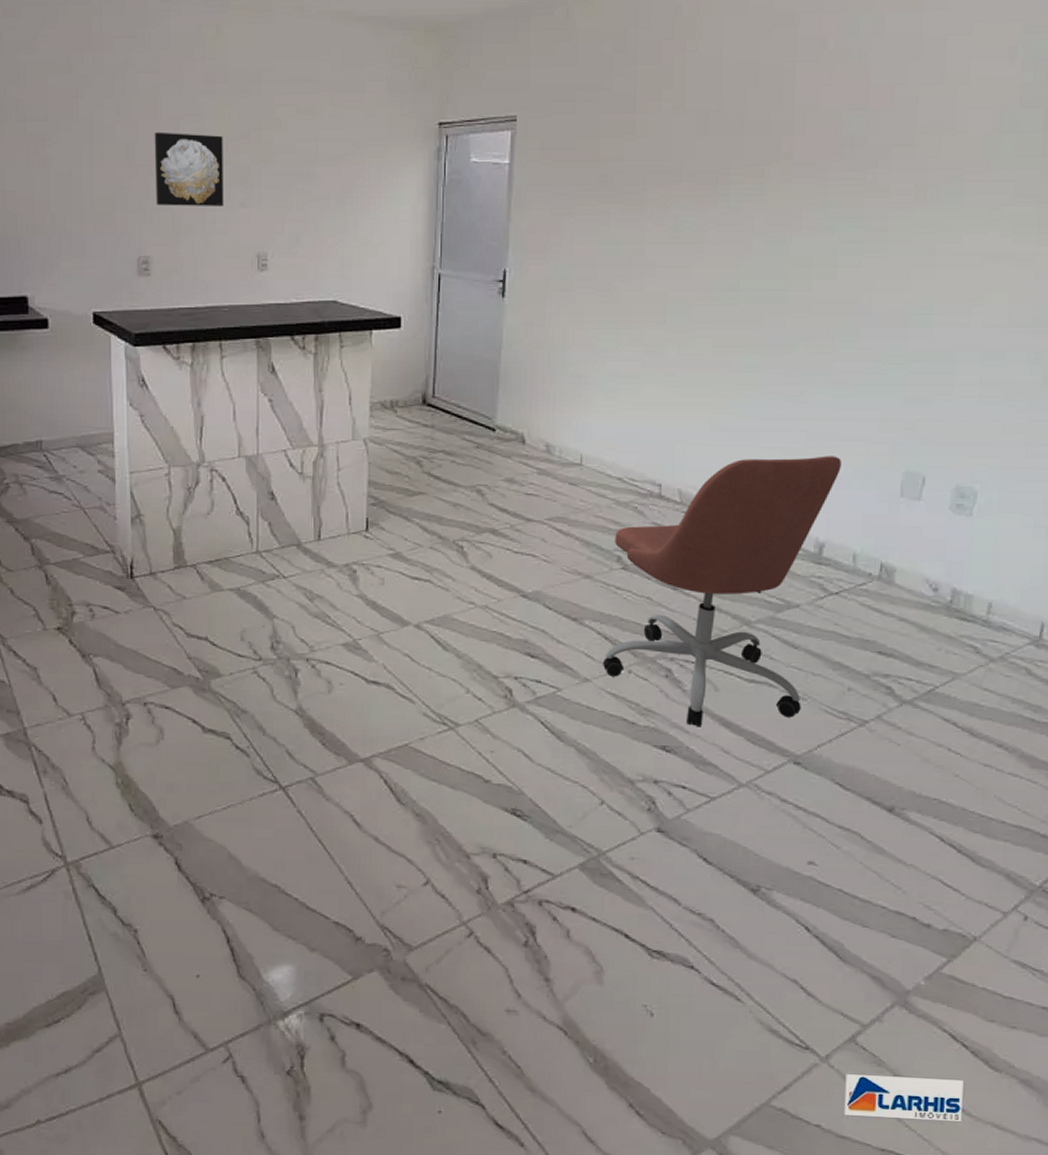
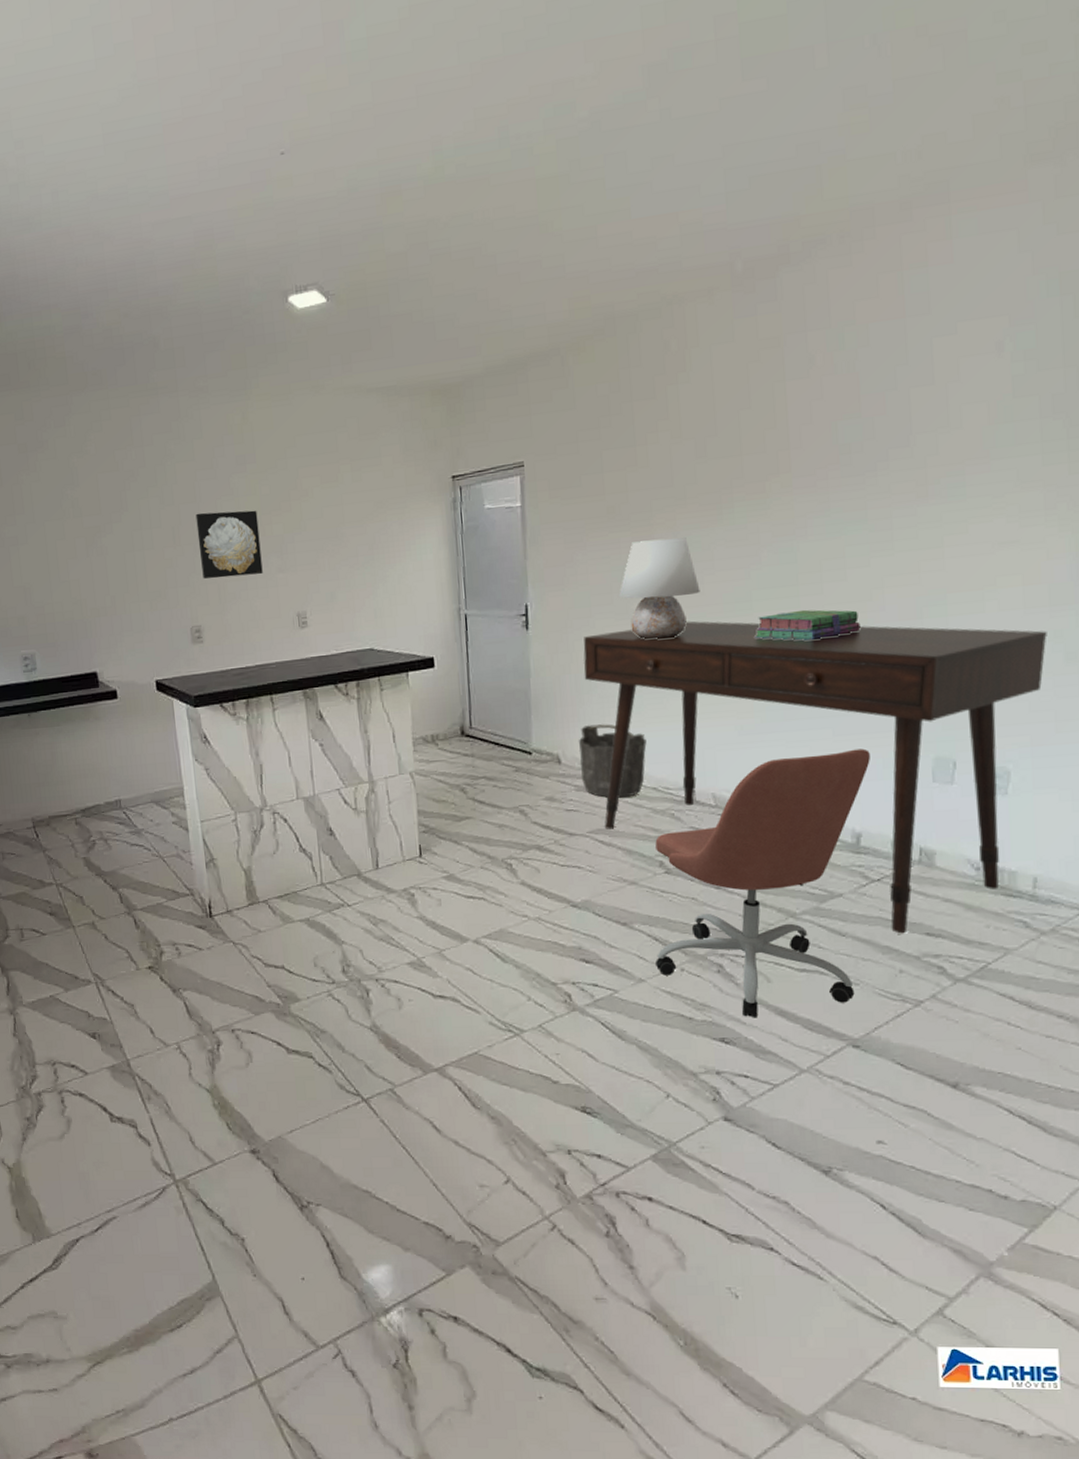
bucket: none [545,406,616,486] -> present [578,724,647,798]
desk: none [558,305,1028,651] -> present [583,621,1047,934]
table lamp: none [602,215,687,321] -> present [618,538,700,640]
stack of books: none [738,305,845,339] -> present [754,609,861,641]

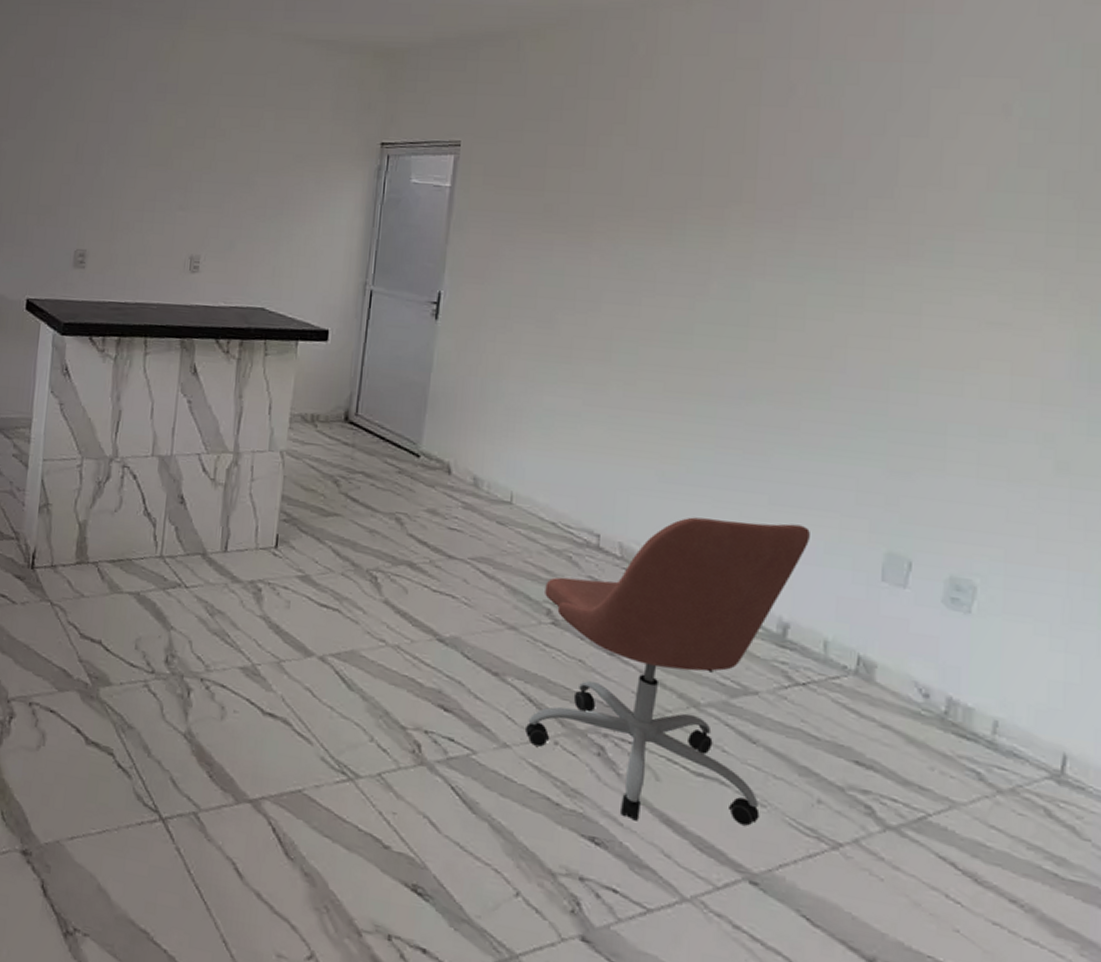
wall art: present [195,510,263,579] -> none [98,134,169,208]
bucket: present [578,724,647,798] -> none [472,437,552,528]
desk: present [583,621,1047,934] -> none [489,338,1035,756]
table lamp: present [618,538,700,640] -> none [543,246,636,359]
stack of books: present [754,609,861,641] -> none [691,353,815,392]

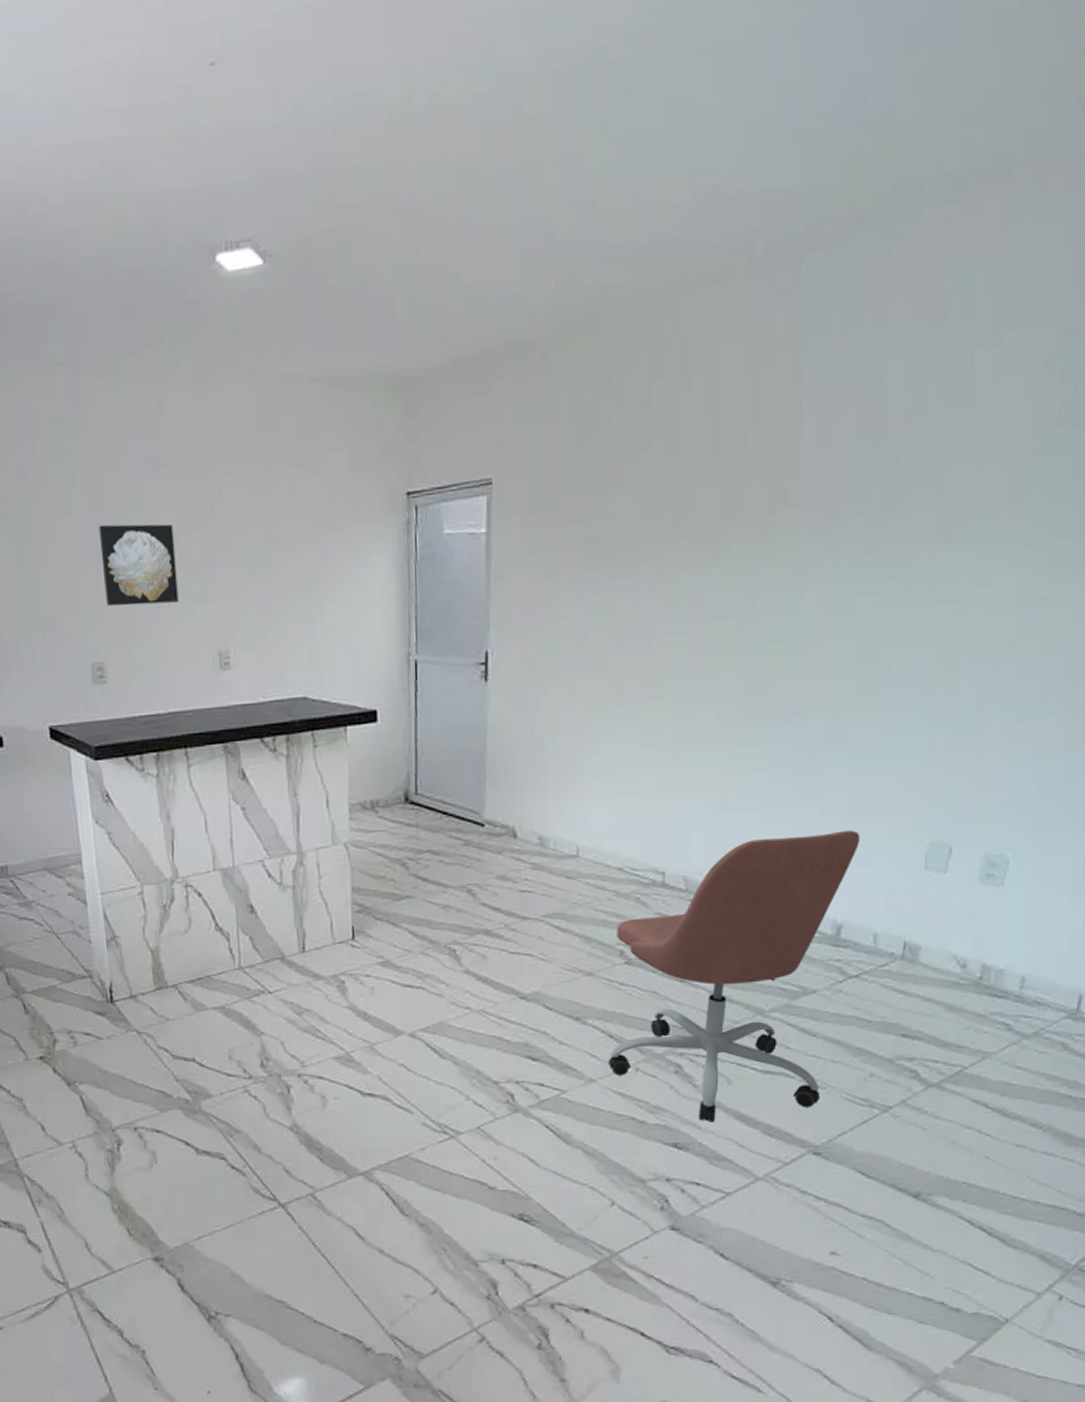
wall art: none [98,134,169,208] -> present [98,523,179,606]

